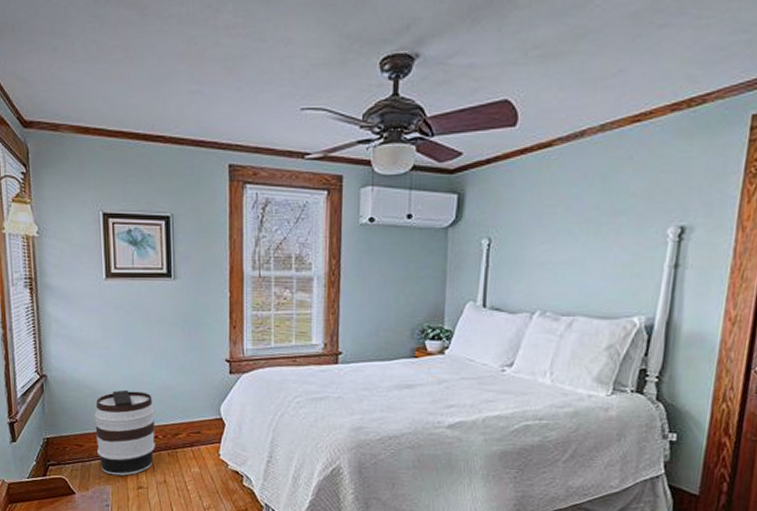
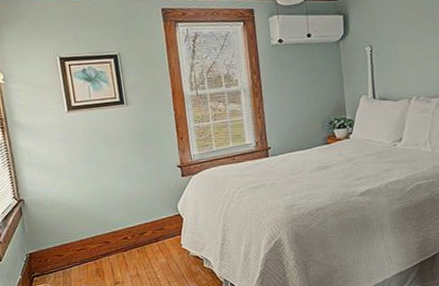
barrel: present [94,389,156,476] -> none [70,202,126,277]

